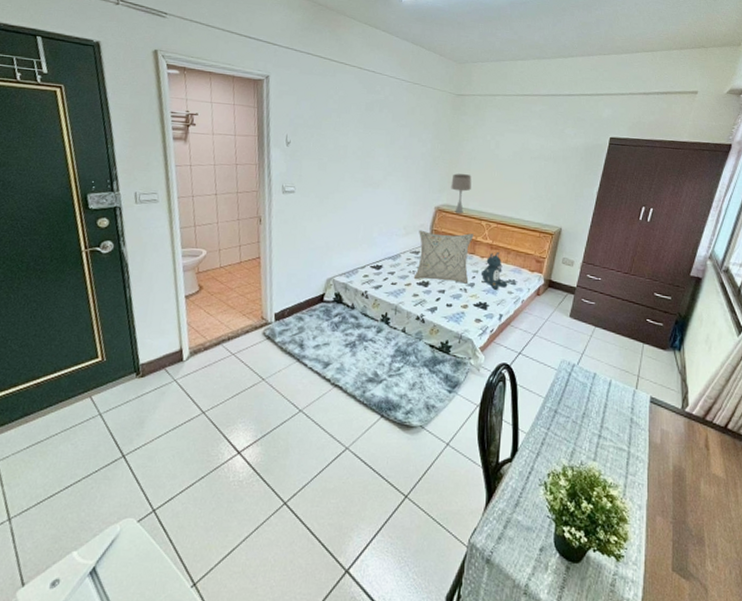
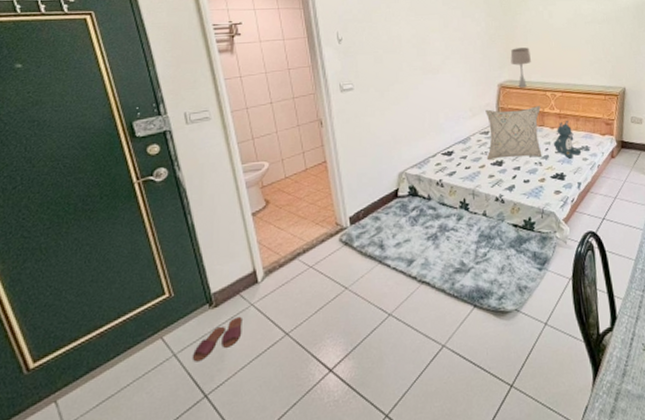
slippers: none [116,389,165,424] -> present [193,316,242,362]

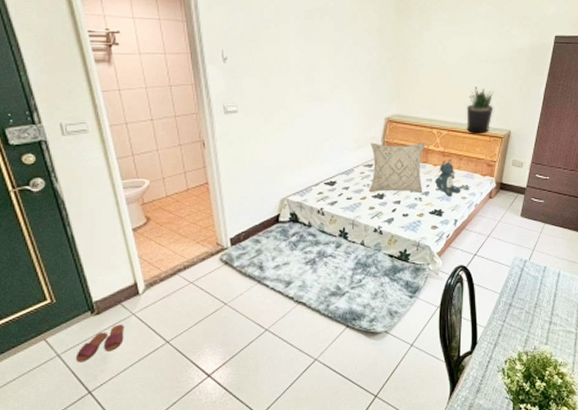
table lamp: present [510,47,531,88] -> none [400,82,420,123]
planter: none [579,47,605,94] -> present [466,86,494,134]

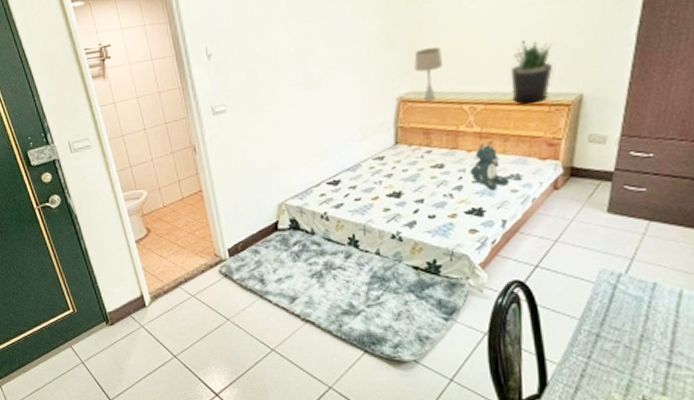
slippers: present [77,324,124,363] -> none [97,335,136,371]
pillow: present [369,142,425,193] -> none [380,123,454,191]
table lamp: none [400,82,420,123] -> present [414,47,442,101]

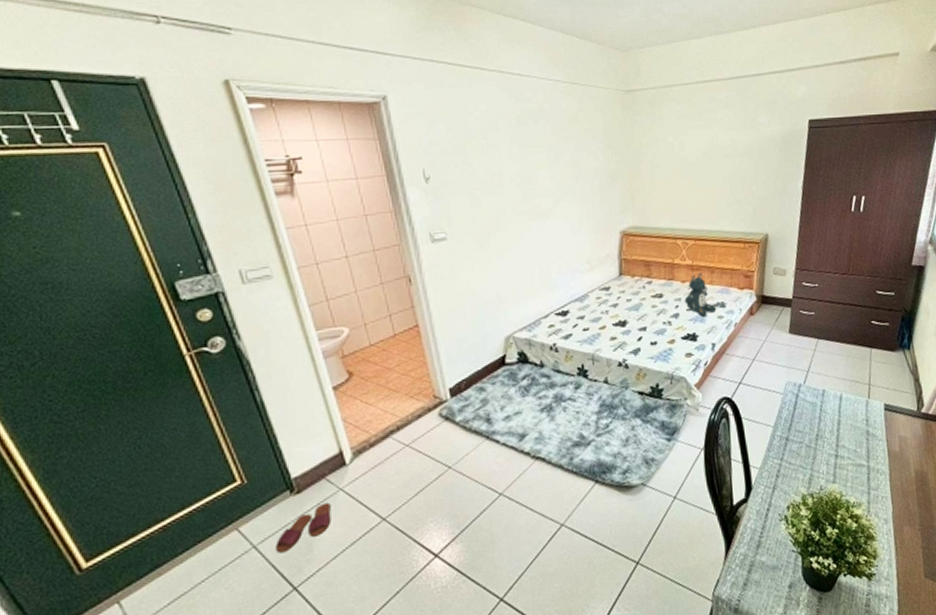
slippers: none [97,335,136,371] -> present [276,502,332,553]
table lamp: present [414,47,442,101] -> none [634,187,659,235]
planter: present [512,40,552,105] -> none [714,186,745,242]

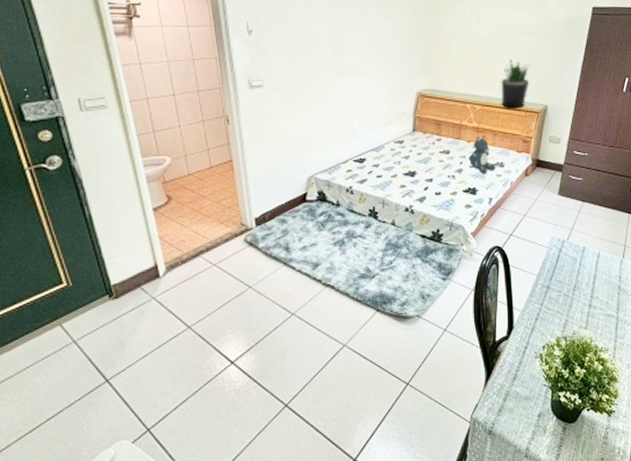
slippers: present [276,502,332,553] -> none [94,308,143,349]
planter: none [714,186,745,242] -> present [501,59,530,109]

